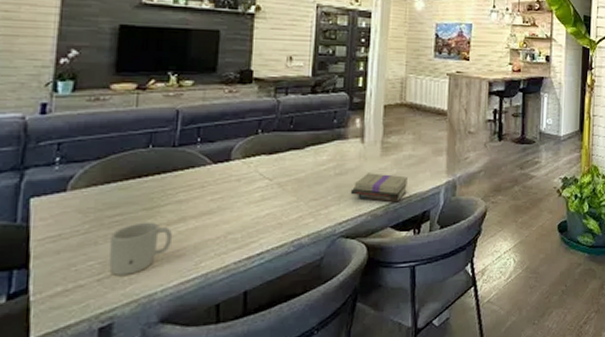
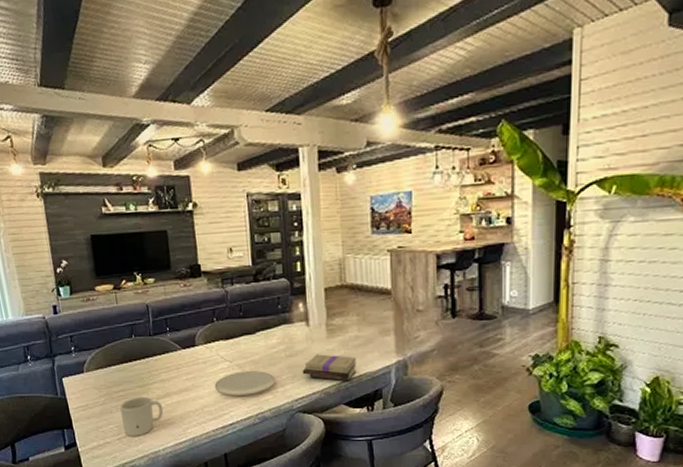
plate: none [245,190,320,220] -> present [214,371,276,397]

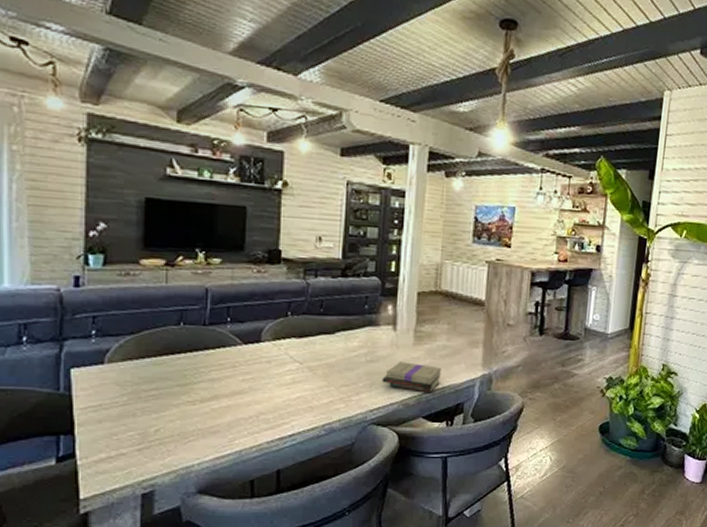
mug: present [120,396,164,436] -> none [148,397,207,447]
plate: present [214,371,276,397] -> none [276,375,351,404]

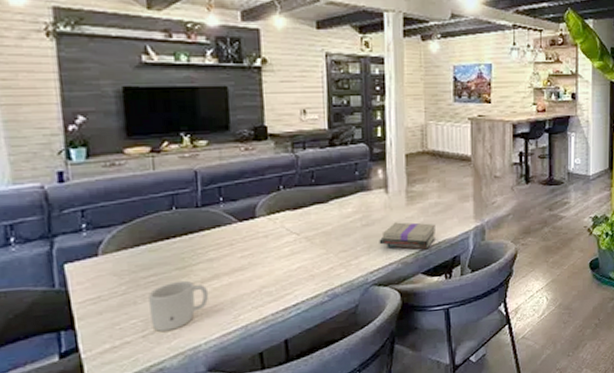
mug: none [148,397,207,447] -> present [148,280,209,332]

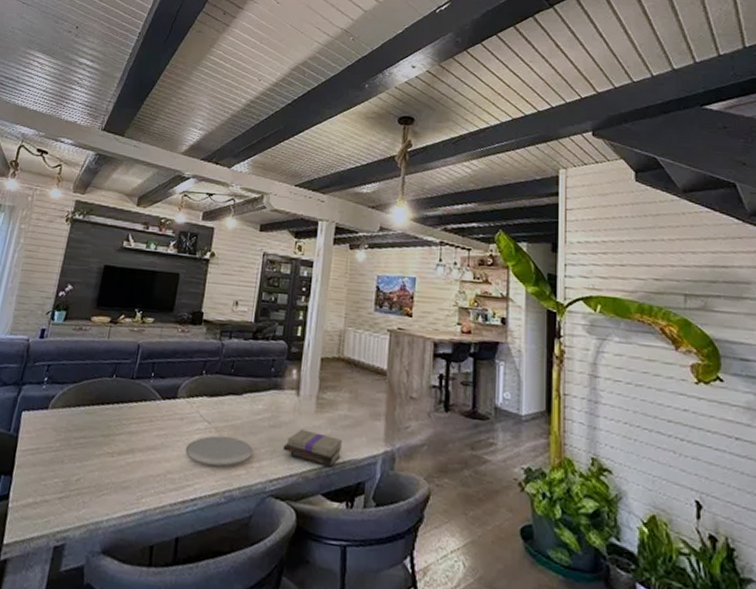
mug: present [148,280,209,332] -> none [69,447,122,498]
plate: none [276,243,350,273] -> present [184,435,254,466]

